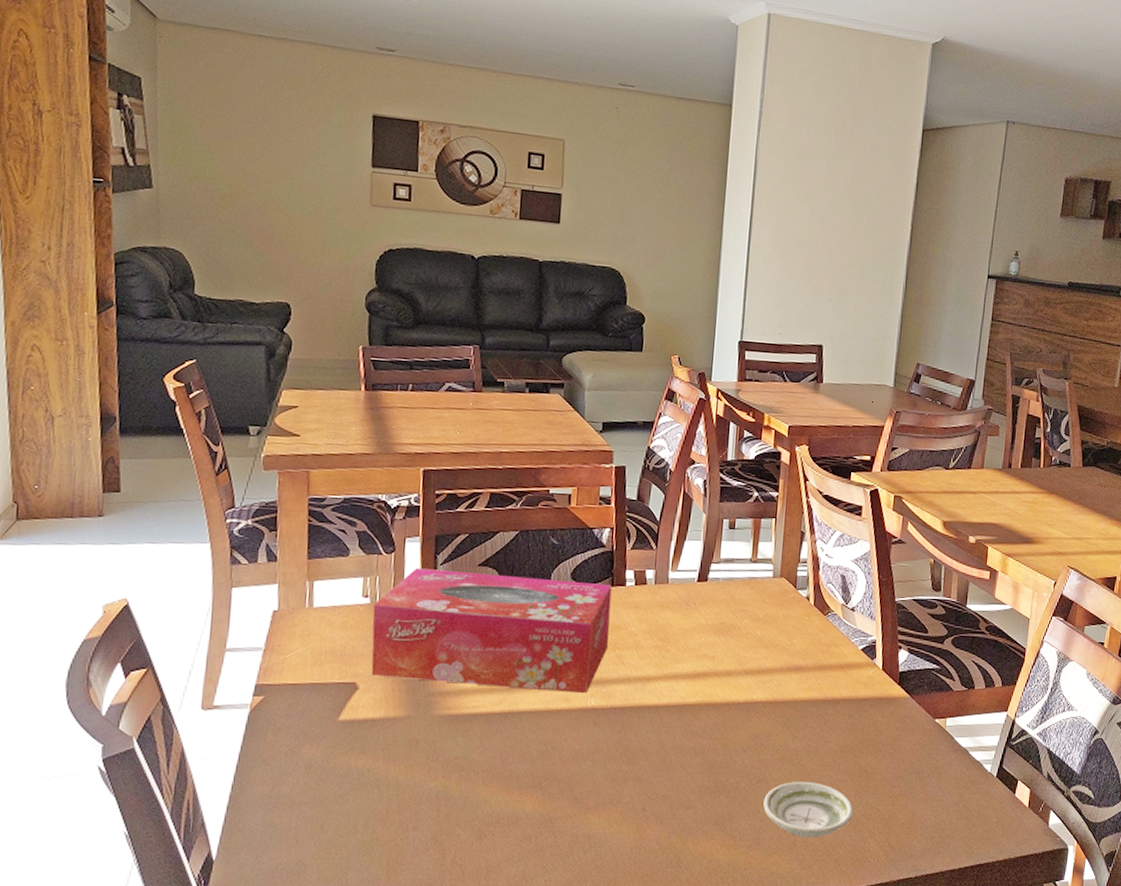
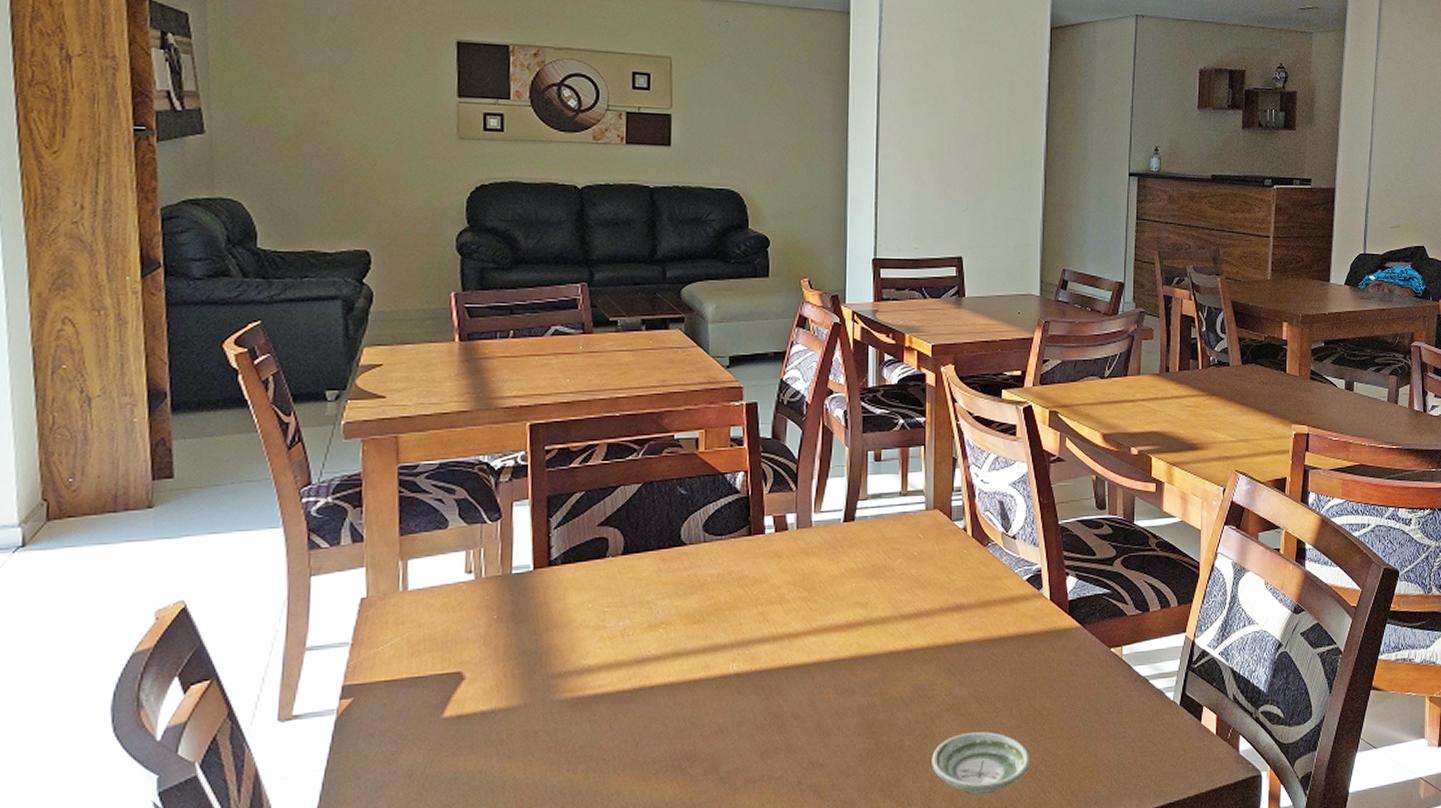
tissue box: present [371,568,612,694] -> none [478,533,750,663]

